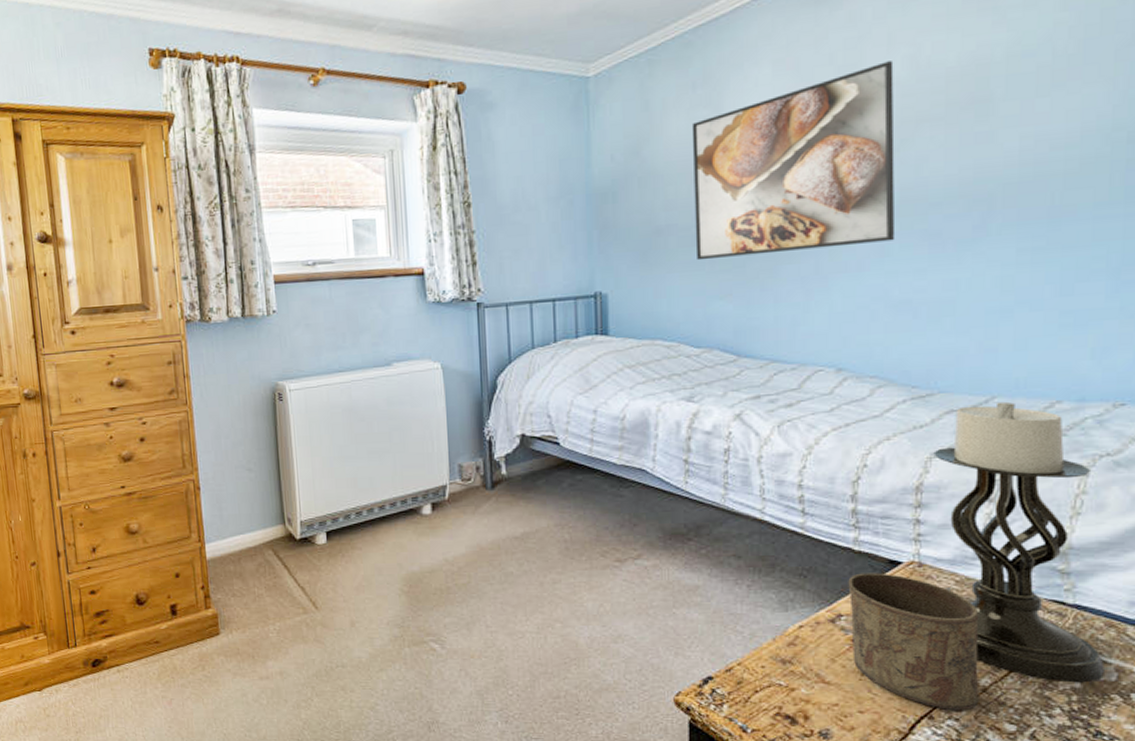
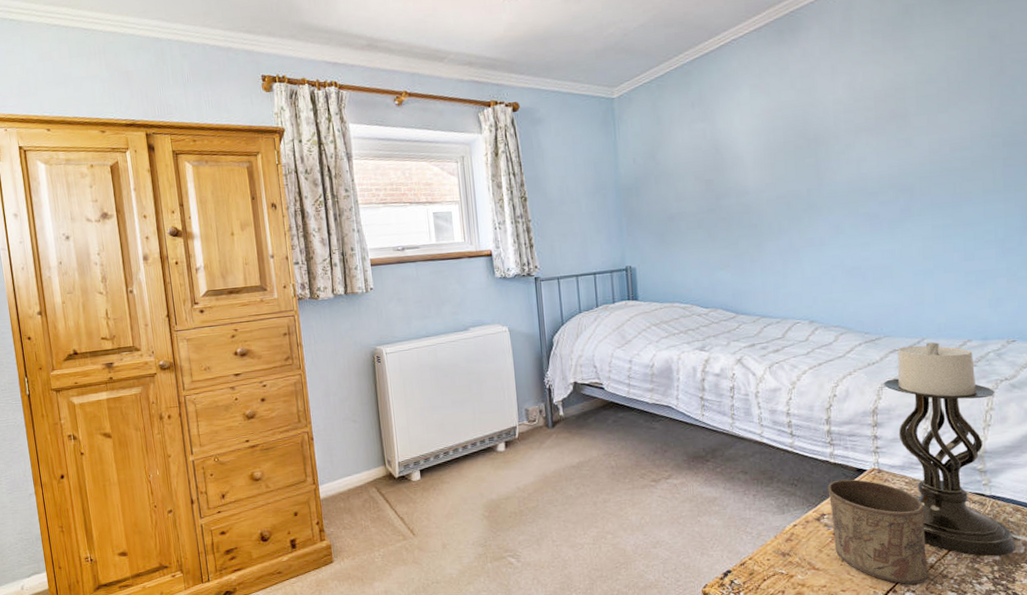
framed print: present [691,61,896,261] -> none [692,86,846,240]

